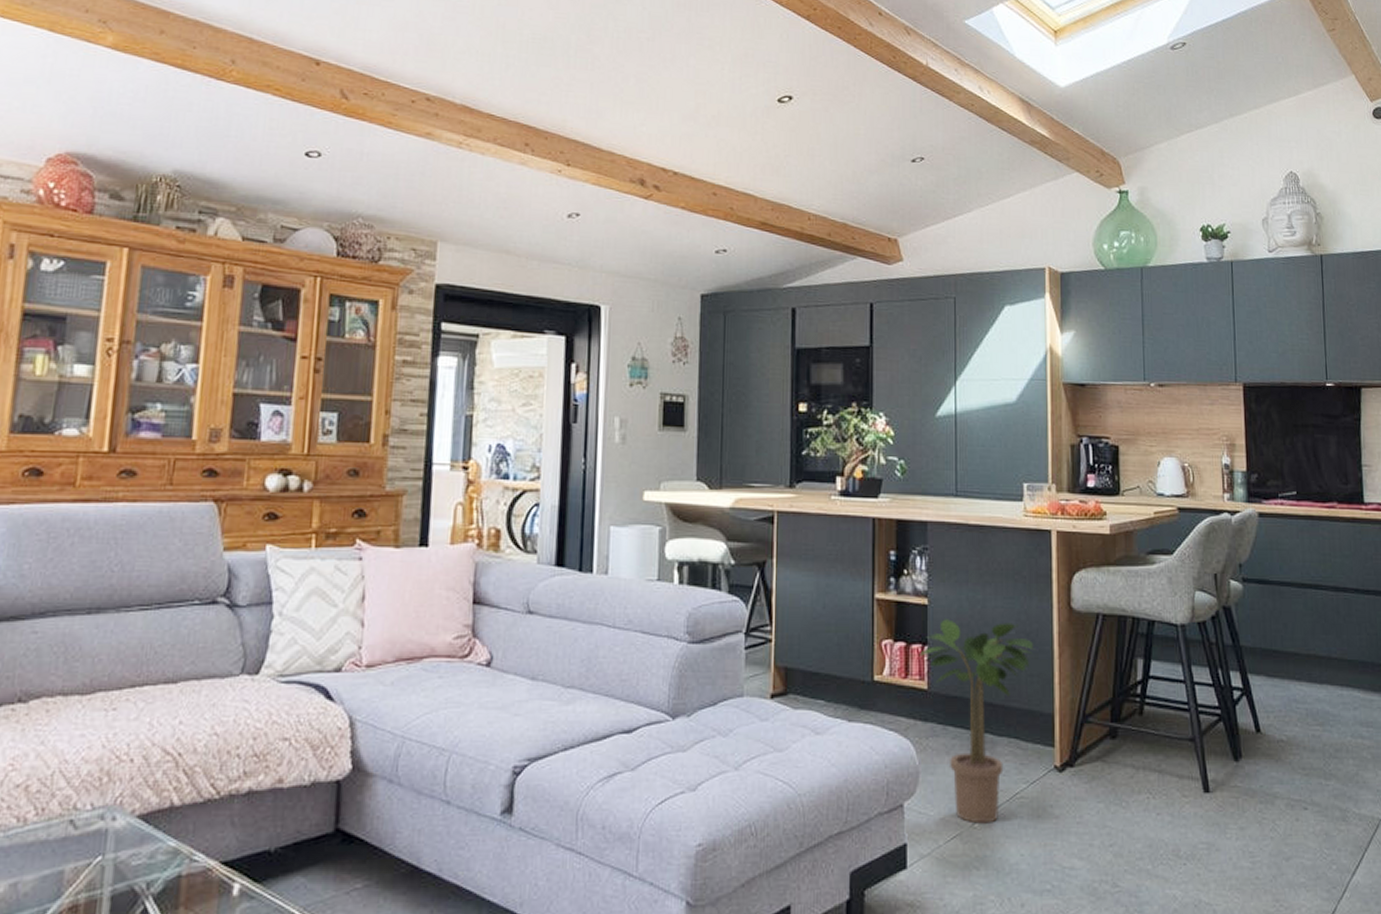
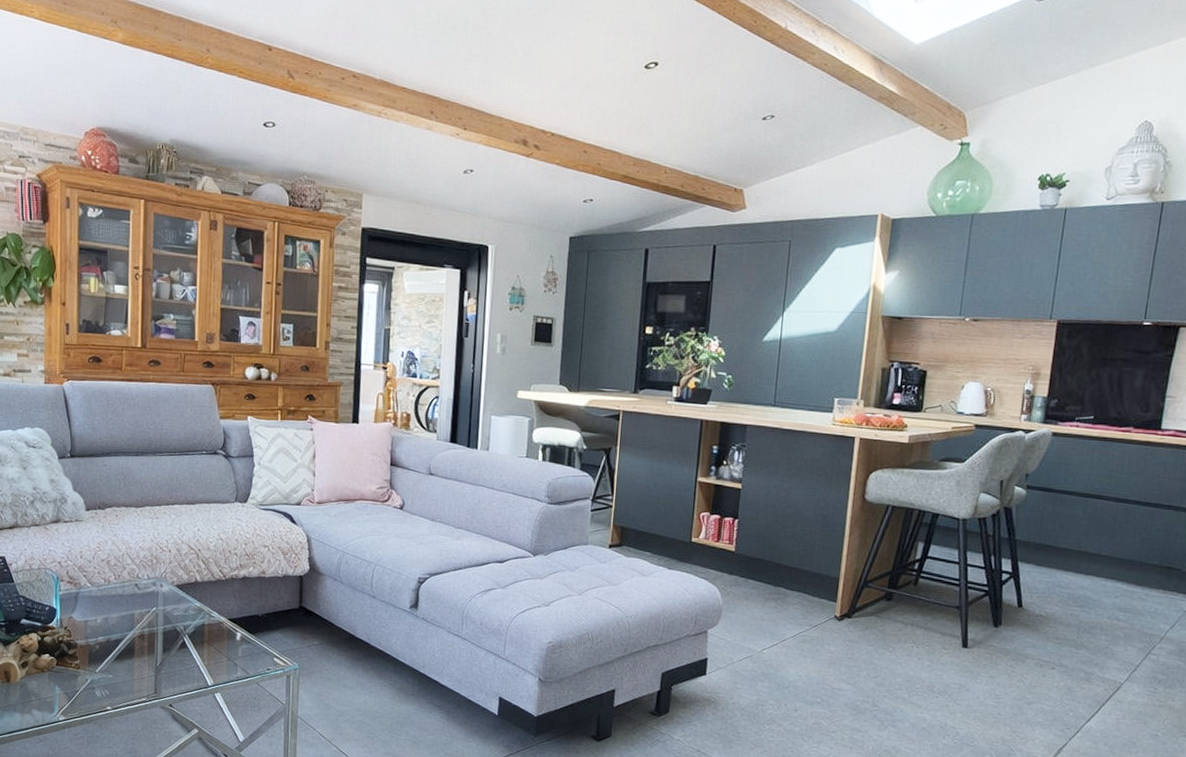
potted plant: present [918,619,1036,824] -> none [730,500,830,651]

